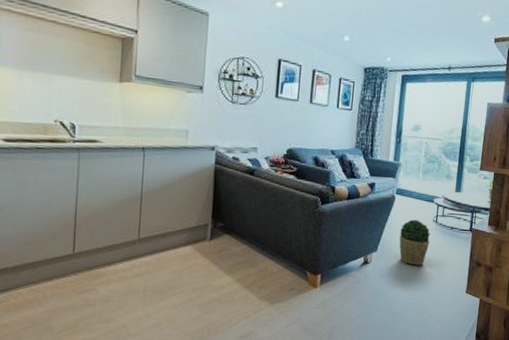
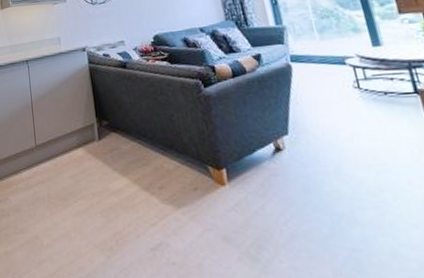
potted plant: present [399,219,430,265] -> none [311,88,361,147]

